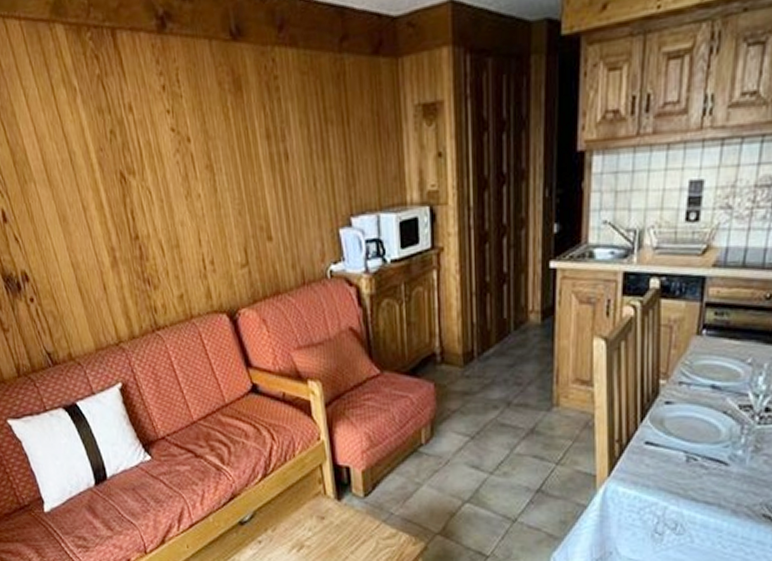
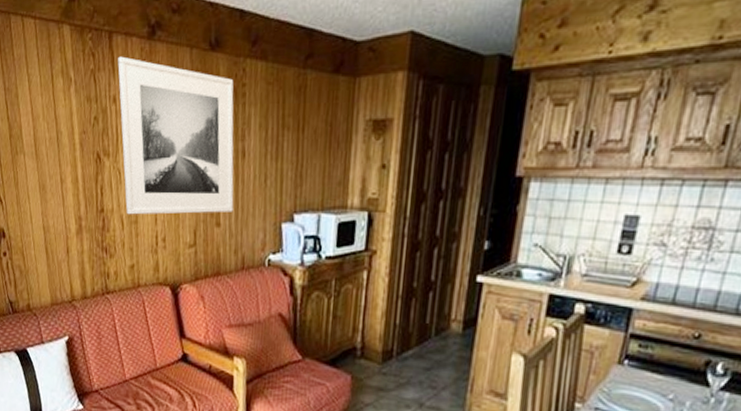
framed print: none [127,56,284,239] -> present [118,56,234,215]

